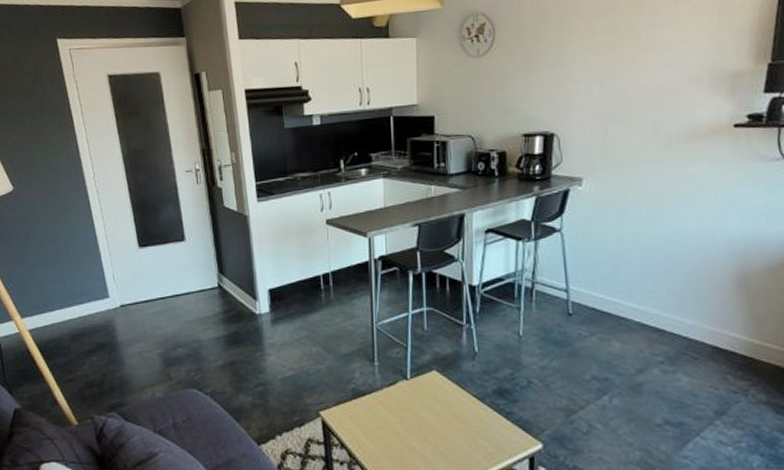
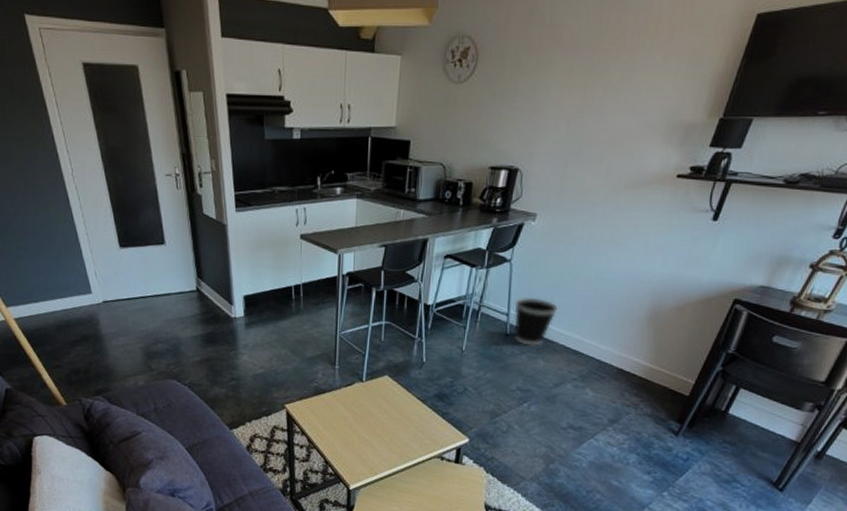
wastebasket: none [573,269,625,325] -> present [514,296,558,346]

